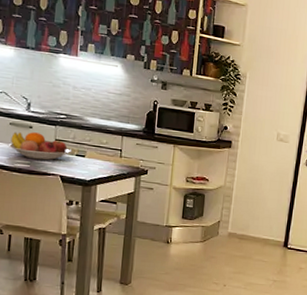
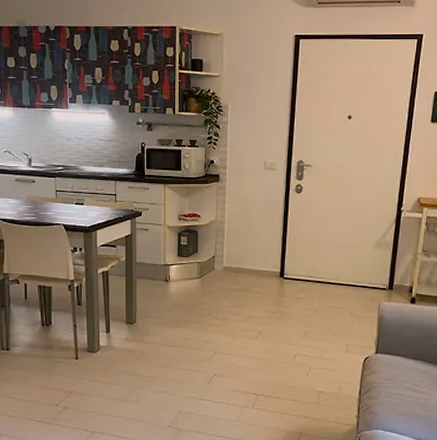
fruit bowl: present [9,132,73,161] -> none [17,186,72,212]

